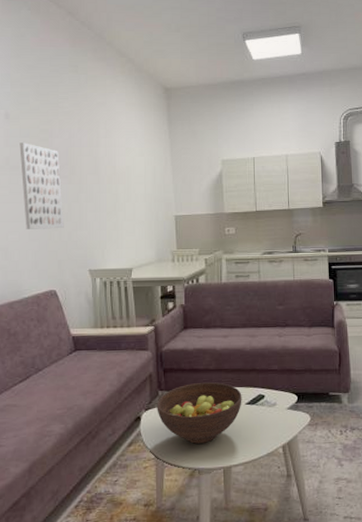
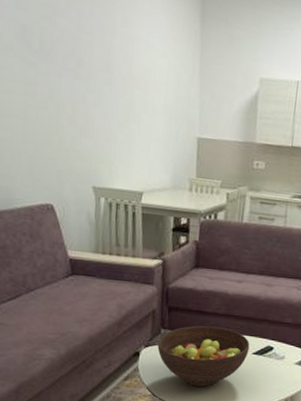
wall art: present [19,143,64,229] -> none [14,16,67,134]

